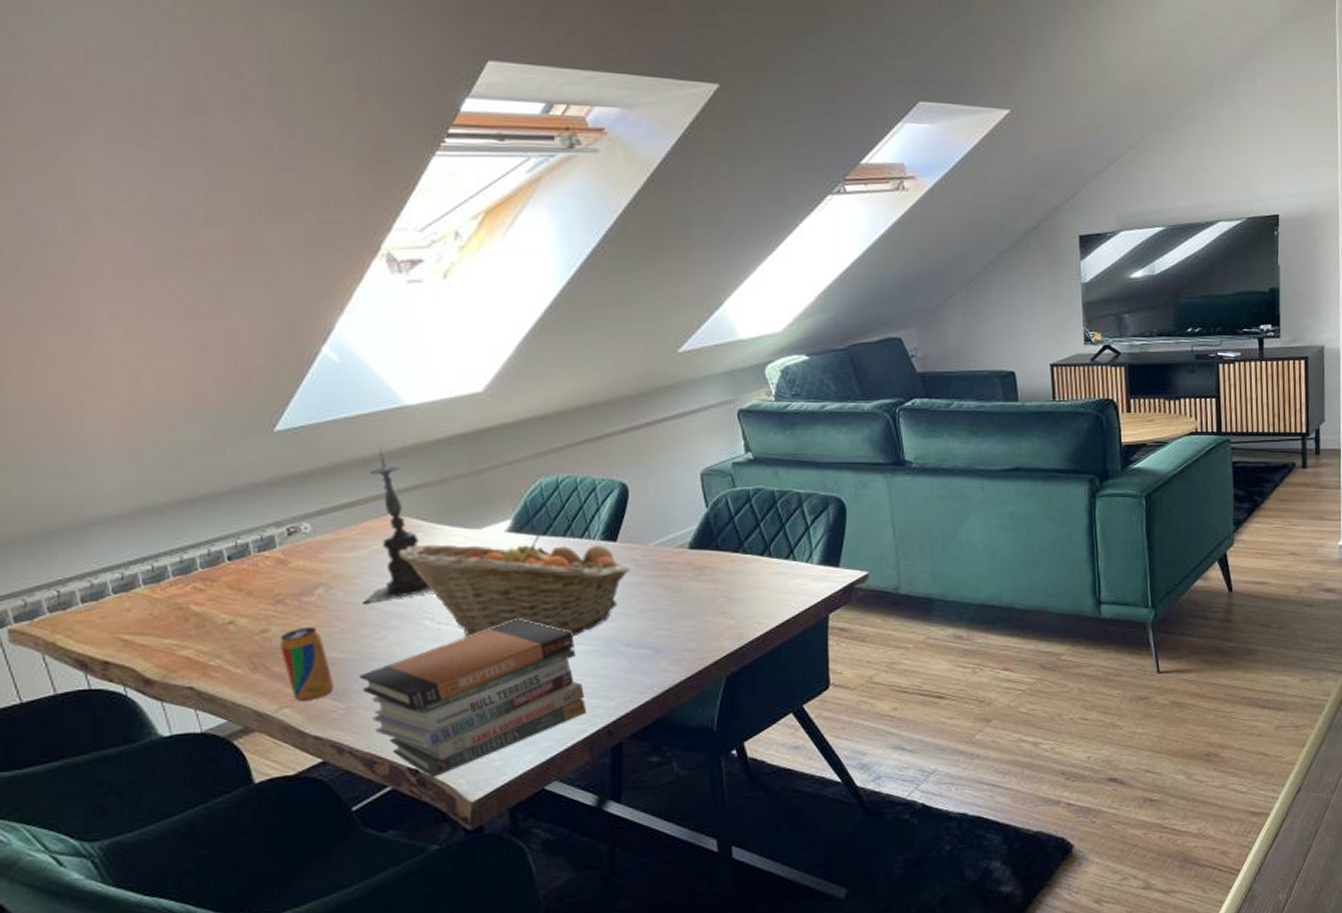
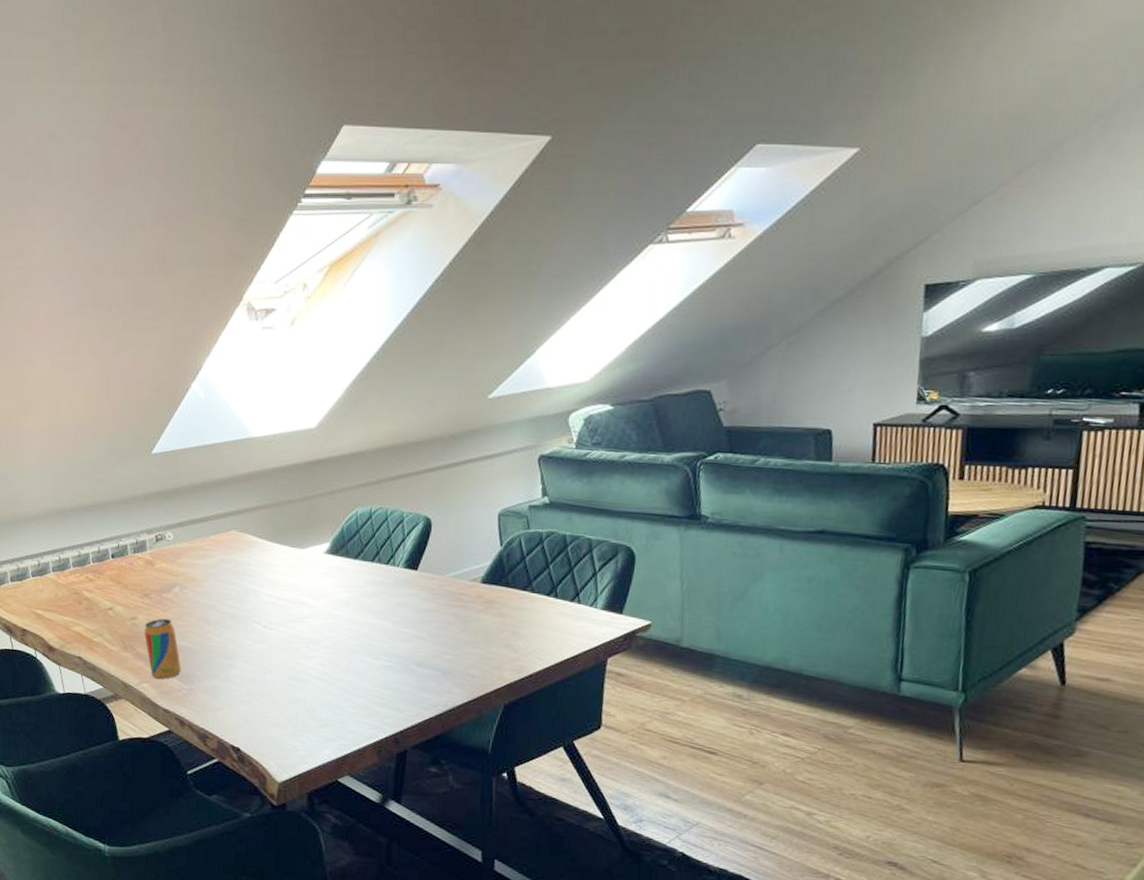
book stack: present [359,619,587,778] -> none [200,630,379,757]
candle holder: present [362,448,433,603] -> none [207,473,262,604]
fruit basket: present [398,534,631,638] -> none [237,557,427,652]

